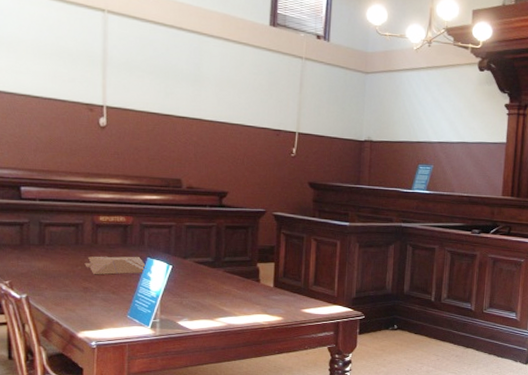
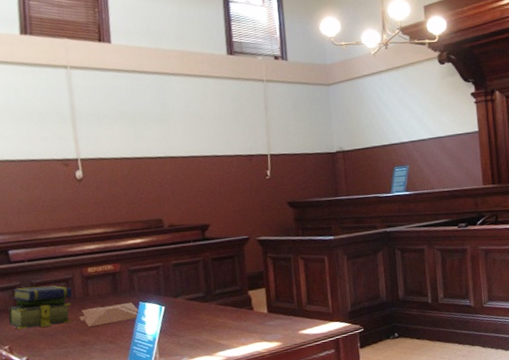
stack of books: none [13,226,80,268] -> present [8,285,72,330]

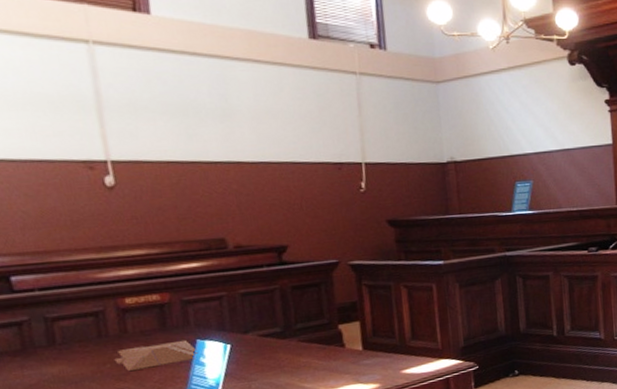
stack of books: present [8,285,72,330] -> none [12,320,104,377]

